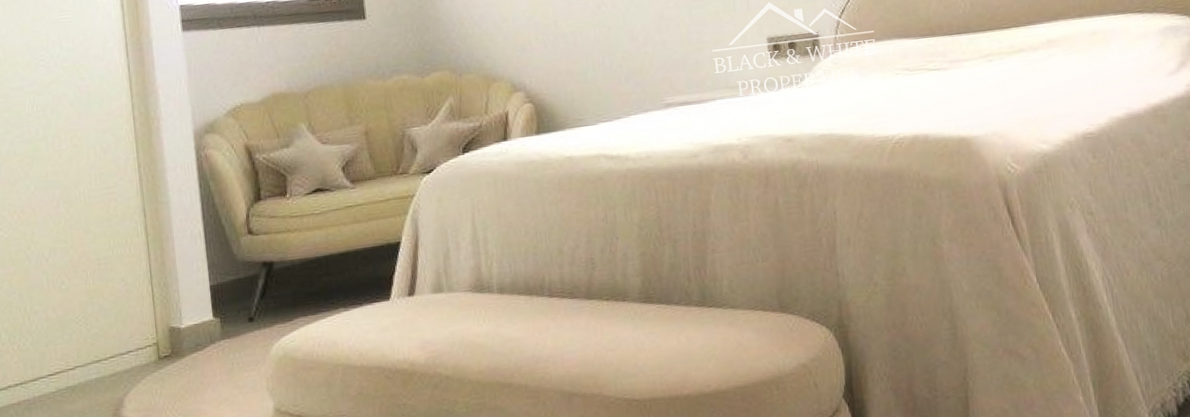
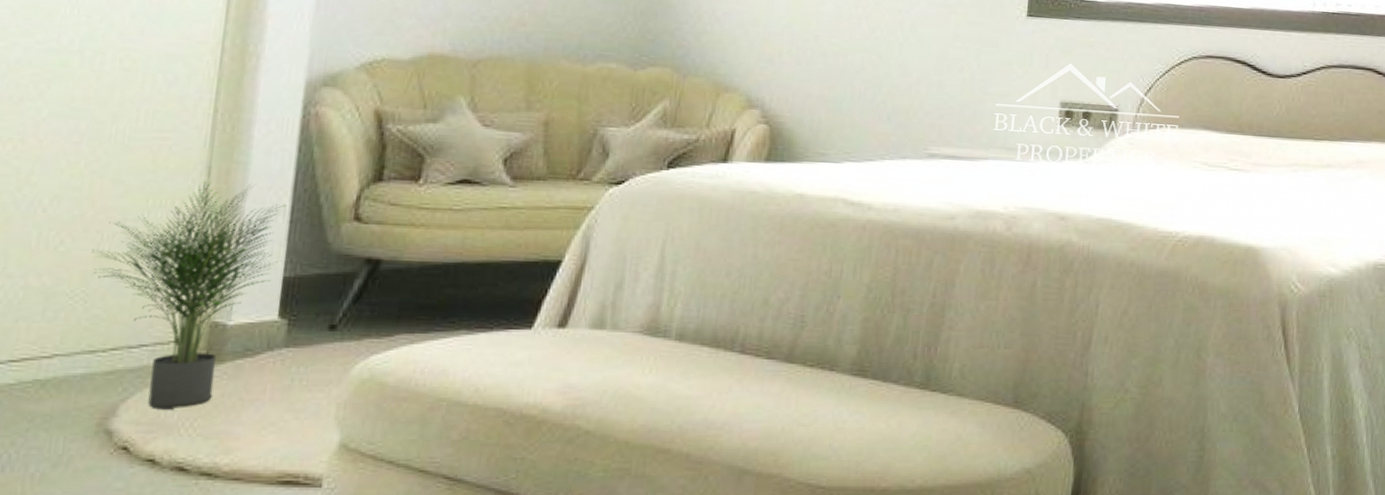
potted plant: none [83,218,204,398] -> present [91,181,287,408]

